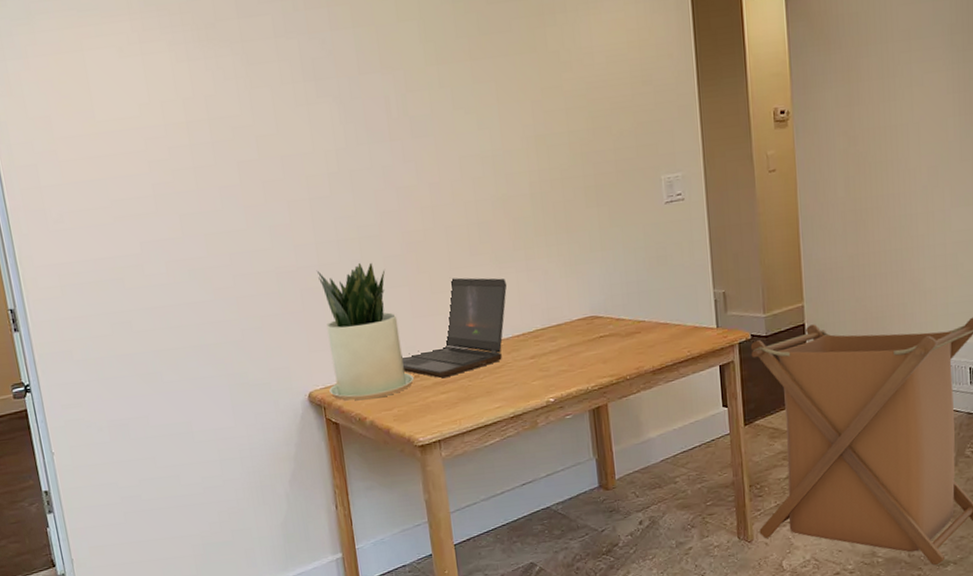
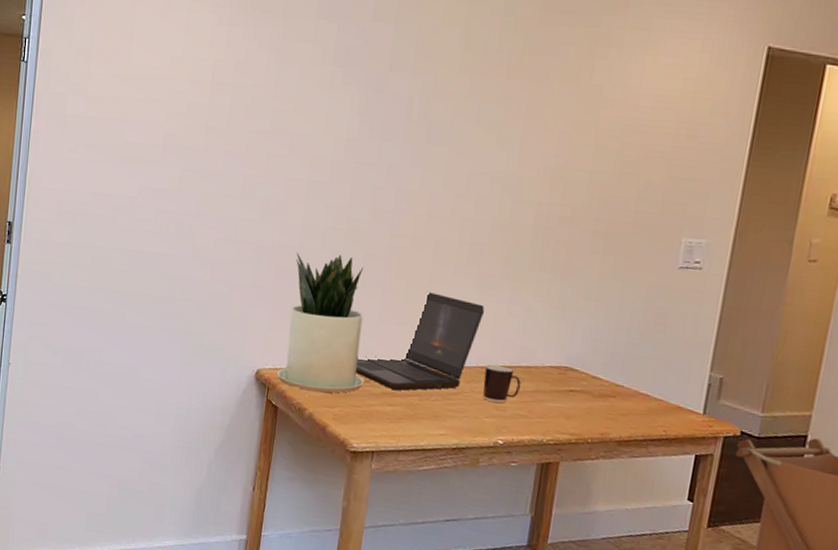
mug: none [521,329,556,366] -> present [482,364,521,404]

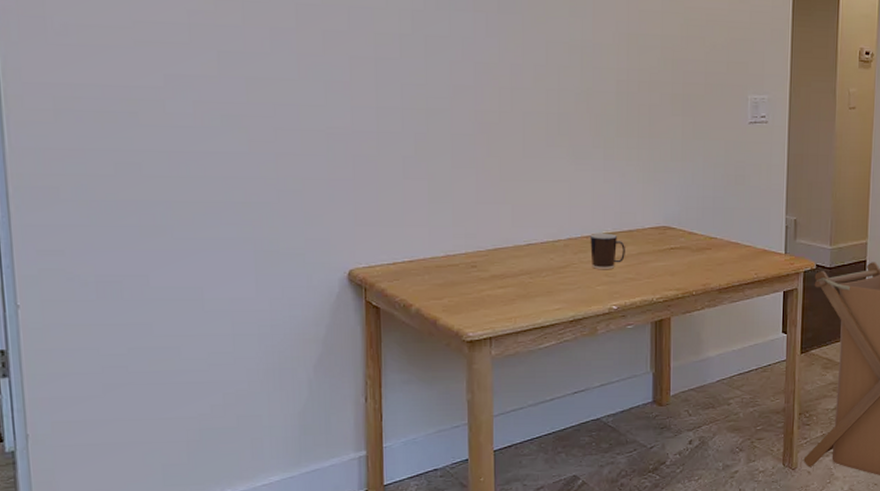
planter: present [277,252,365,393] -> none [373,137,471,285]
laptop computer: present [356,292,485,391] -> none [459,167,582,272]

